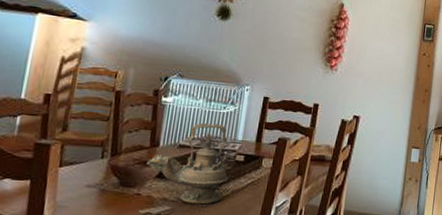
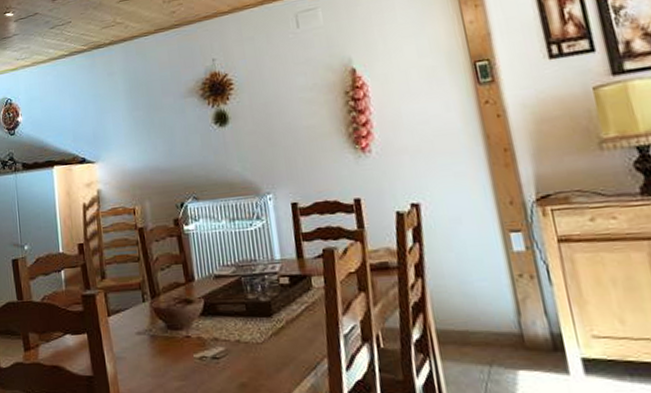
teapot: present [146,123,229,205] -> none [187,244,279,342]

